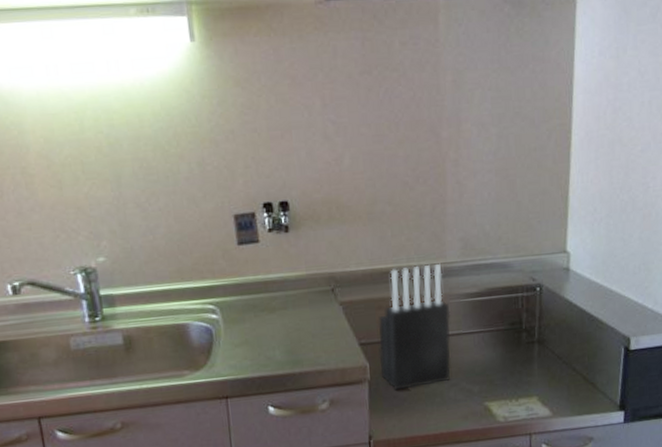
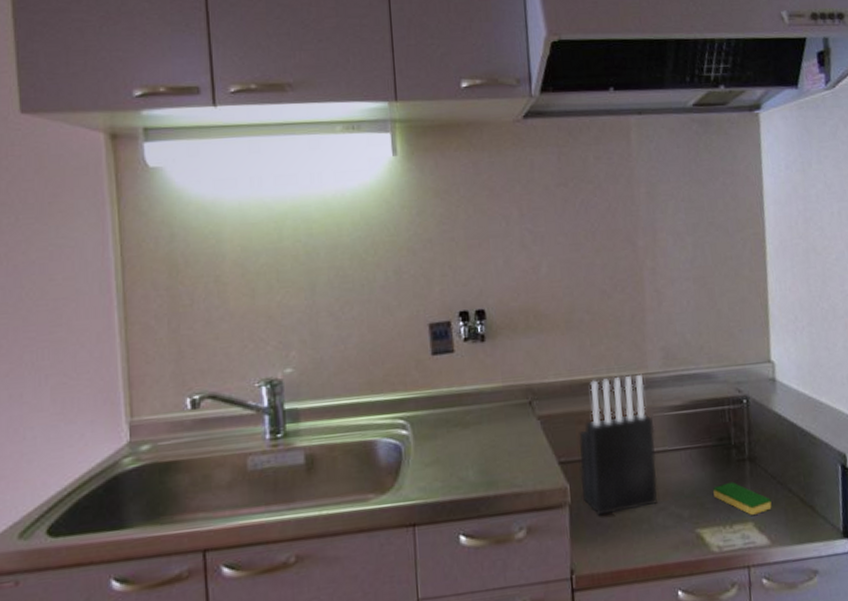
dish sponge: none [502,361,556,391] -> present [713,482,772,515]

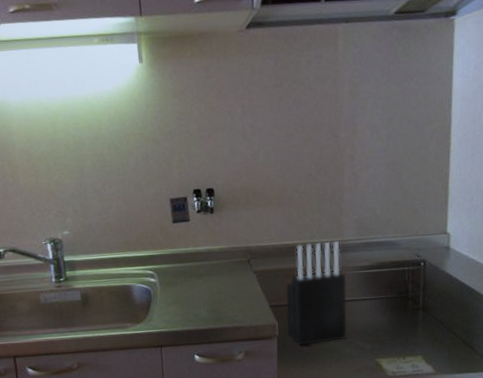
dish sponge: present [713,482,772,515] -> none [391,325,438,350]

